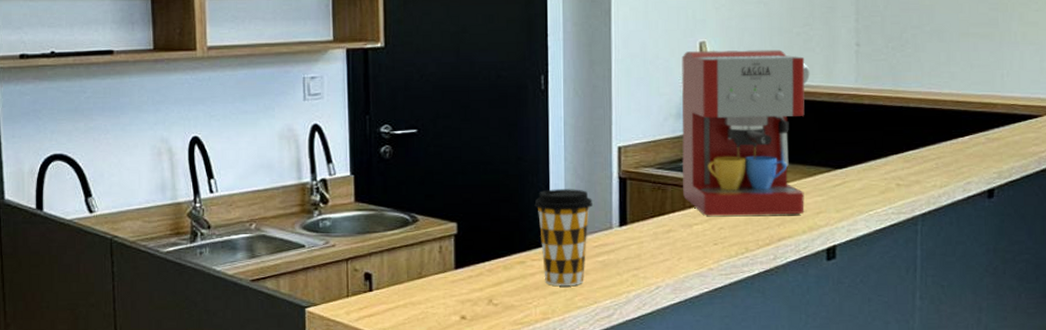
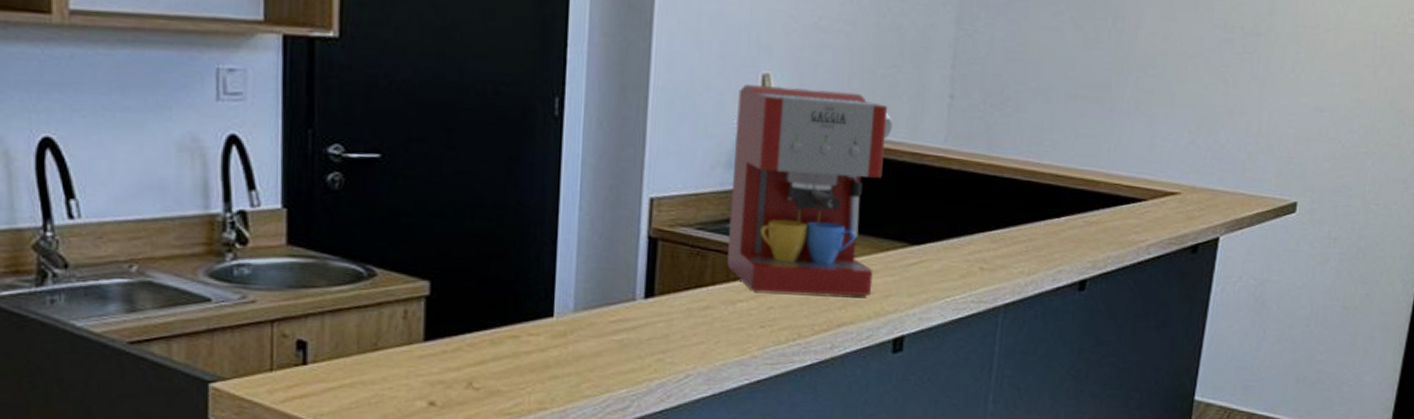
coffee cup: present [534,189,592,286] -> none [536,245,612,369]

